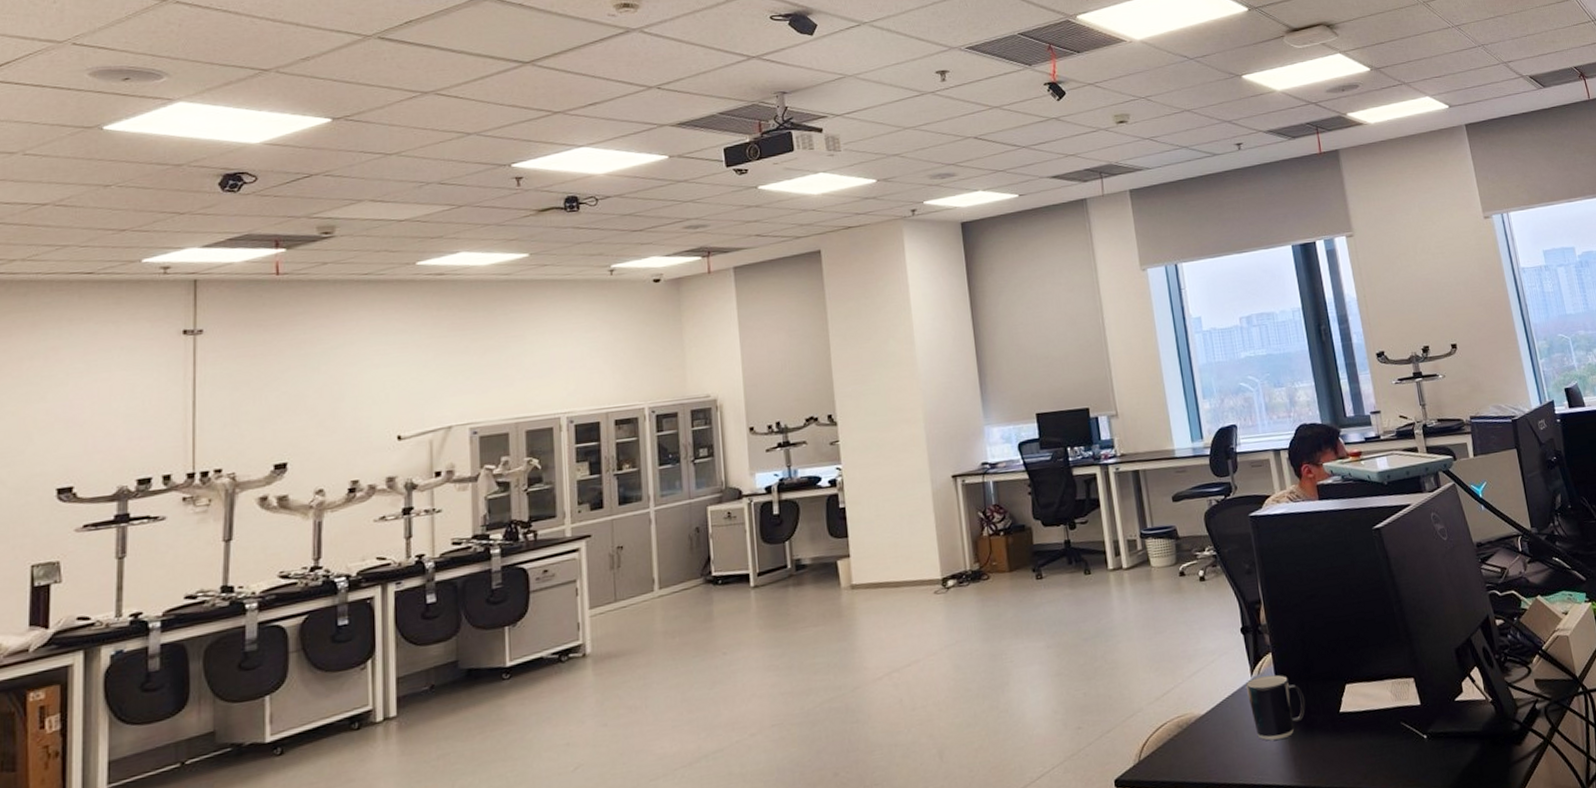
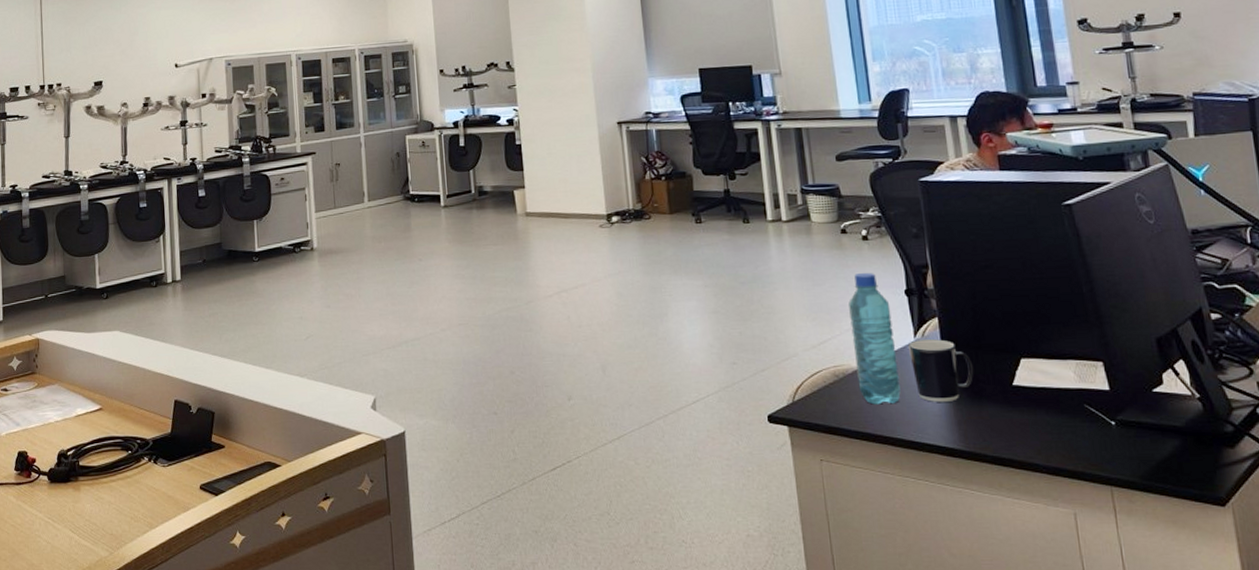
water bottle: none [1189,614,1241,752] -> present [848,272,901,405]

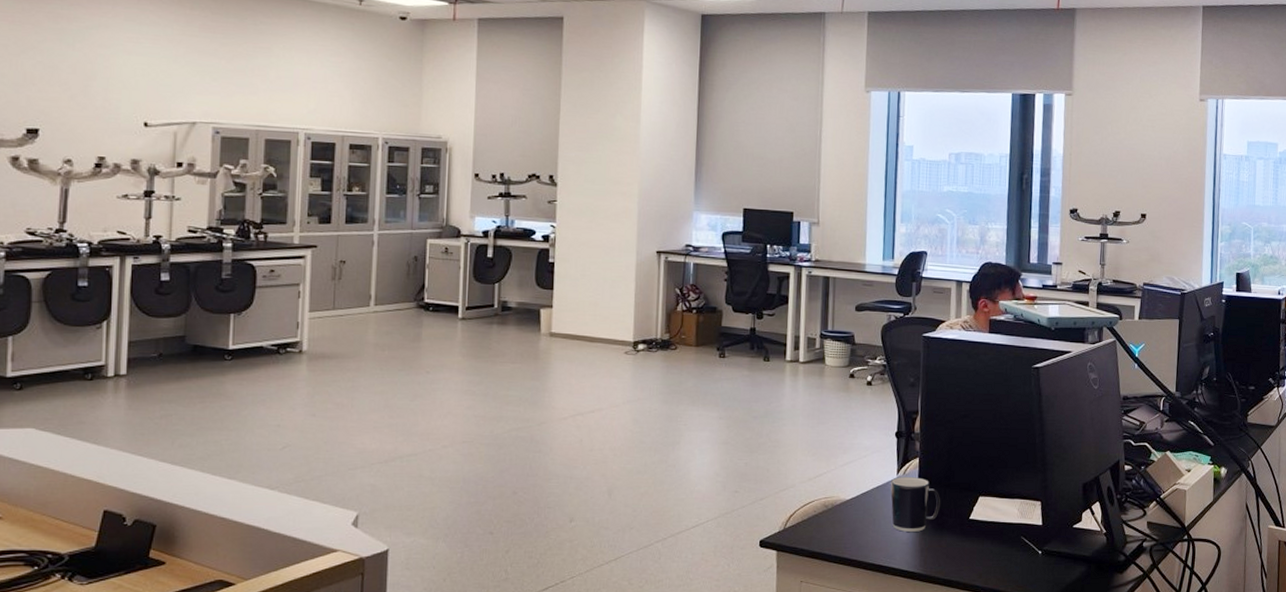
water bottle: present [848,272,901,405] -> none [843,414,881,533]

